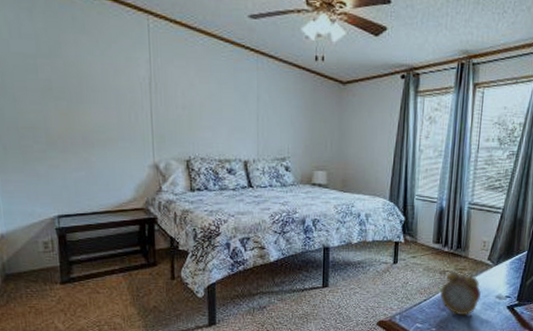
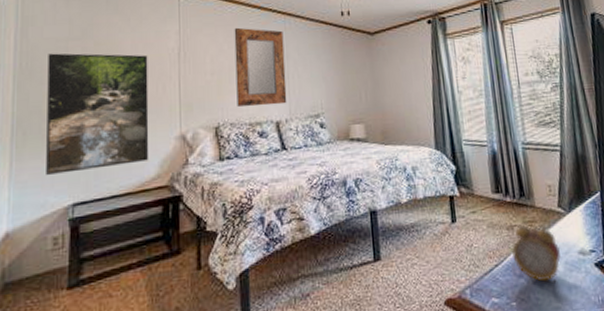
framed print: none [17,69,125,188] -> present [46,53,149,175]
home mirror: none [205,62,256,145] -> present [234,27,287,107]

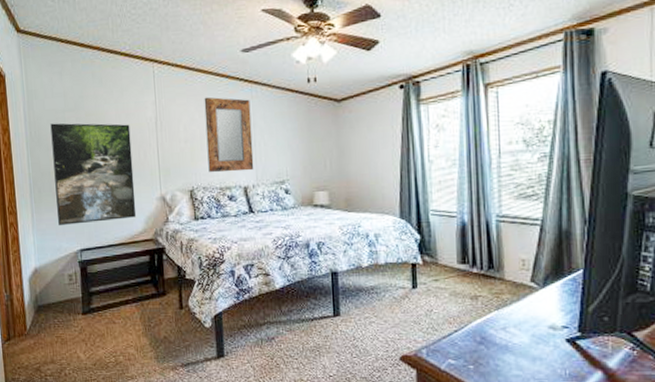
alarm clock: present [511,220,561,282] -> none [473,292,527,350]

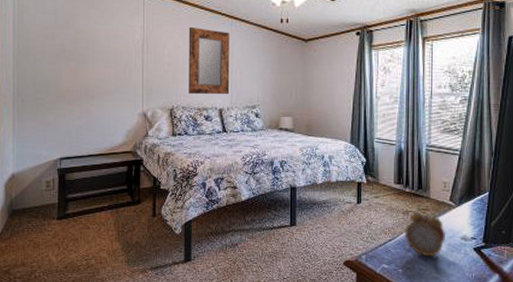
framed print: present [50,123,137,225] -> none [39,38,118,134]
alarm clock: none [473,292,527,350] -> present [404,208,445,257]

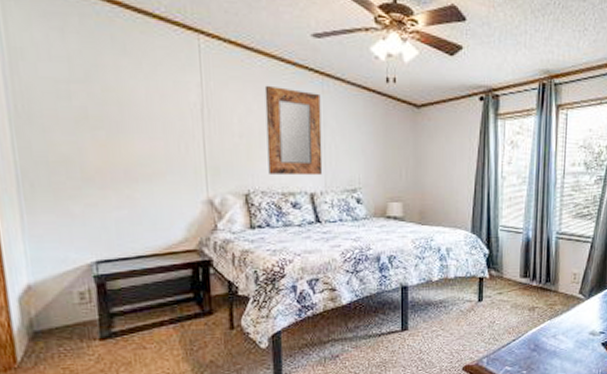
alarm clock: present [404,208,445,257] -> none [529,303,573,355]

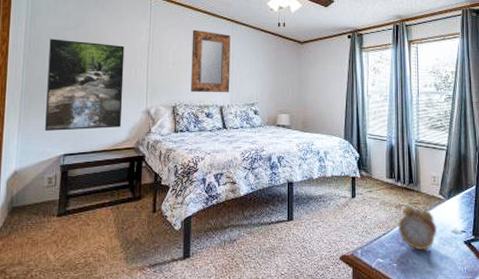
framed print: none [47,96,175,230] -> present [45,39,125,131]
alarm clock: none [529,303,573,355] -> present [397,202,437,251]

